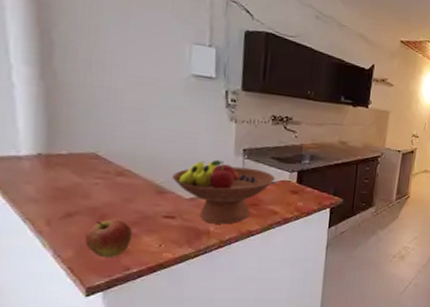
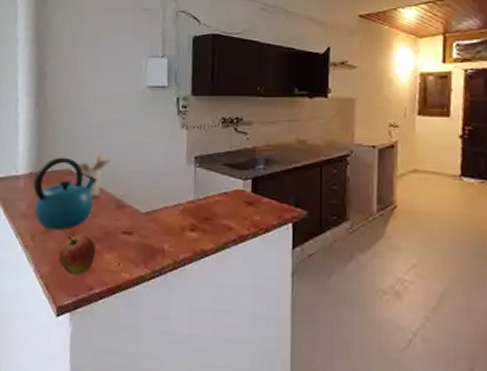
kettle: none [44,139,132,215] -> present [33,157,97,230]
utensil holder: none [107,140,148,183] -> present [79,154,111,198]
fruit bowl: present [171,159,275,224] -> none [130,169,228,242]

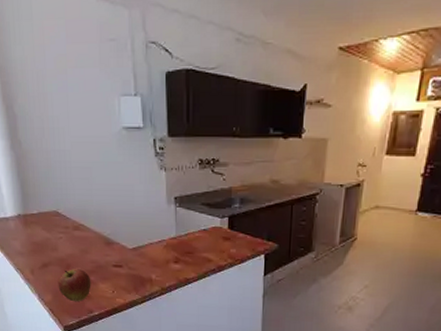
kettle: present [33,157,97,230] -> none [23,199,84,265]
utensil holder: present [79,154,111,198] -> none [65,196,95,236]

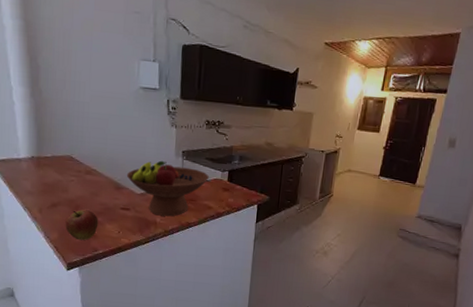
fruit bowl: none [116,209,206,273] -> present [126,160,209,217]

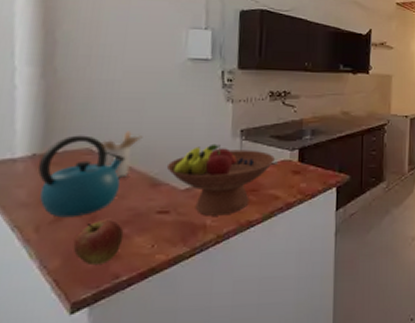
kettle: none [36,144,97,206] -> present [37,135,126,218]
utensil holder: none [79,144,108,180] -> present [102,131,143,178]

